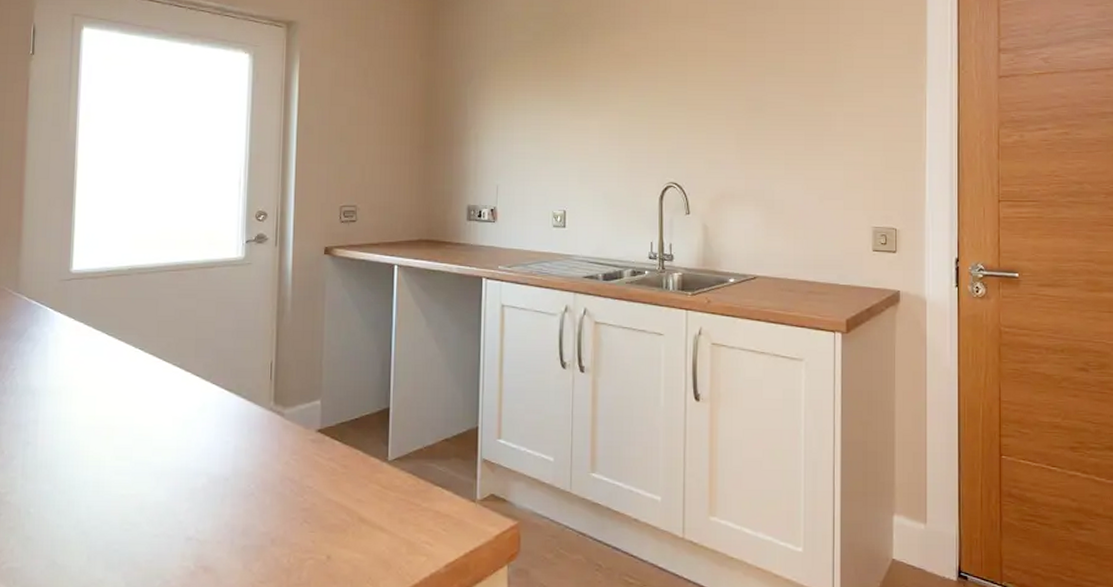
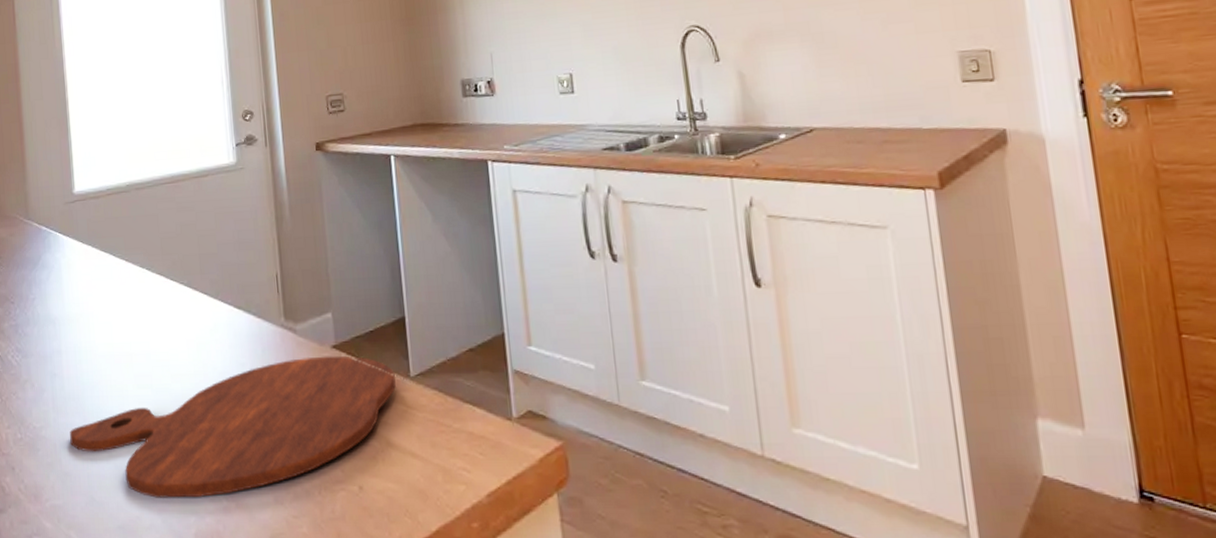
cutting board: none [37,438,374,564] -> present [70,355,396,498]

